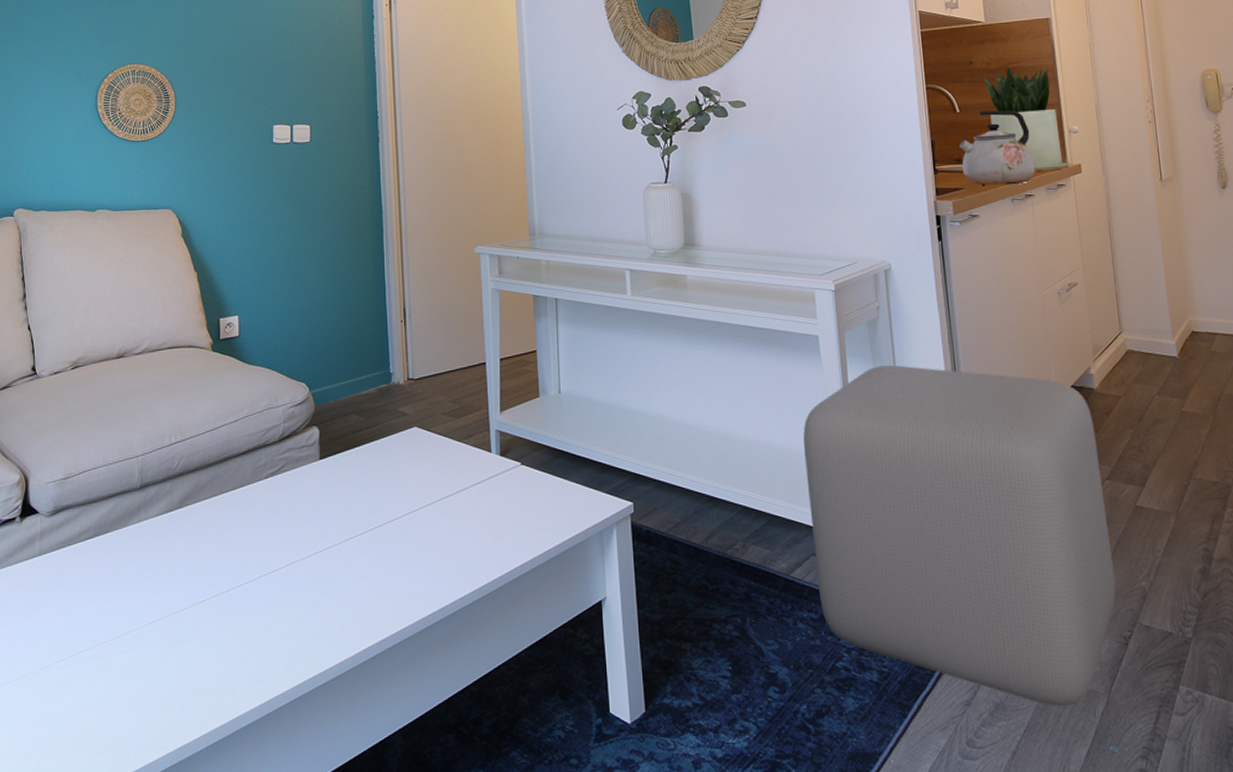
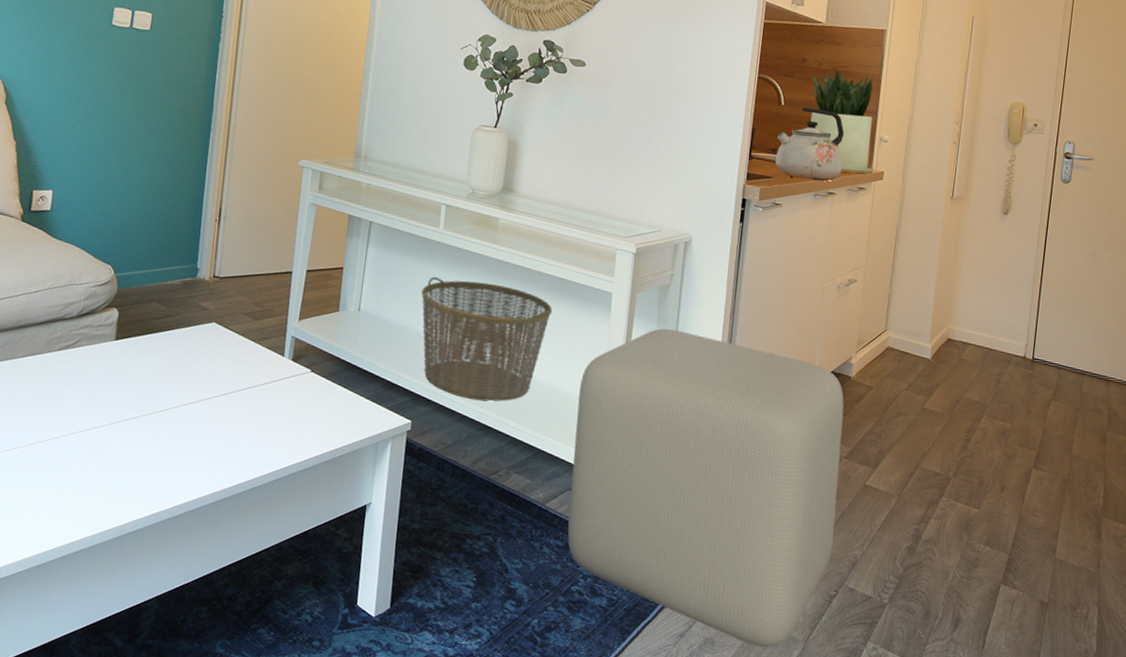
basket: none [619,344,760,471] -> present [421,277,553,402]

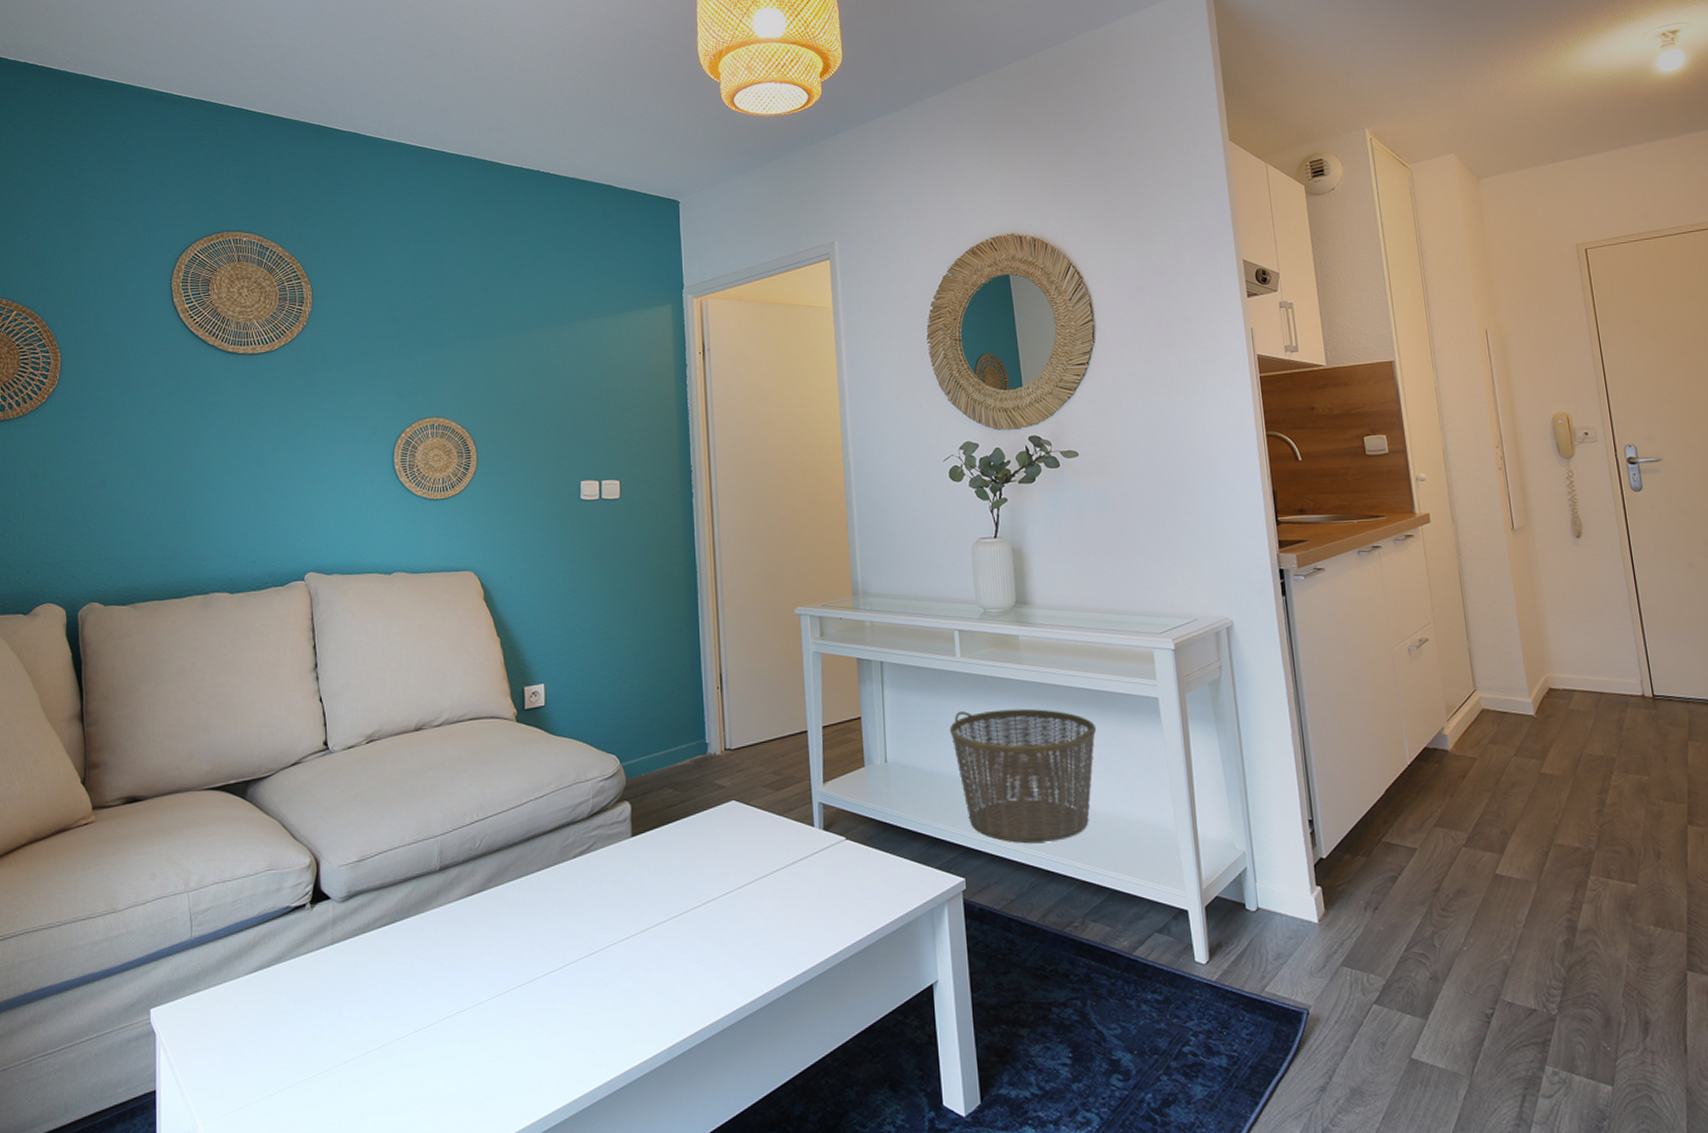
pouf: present [567,328,844,648] -> none [1143,728,1476,1091]
kettle: present [775,106,845,182] -> none [1302,457,1383,538]
planter: present [810,69,875,175] -> none [1325,412,1418,523]

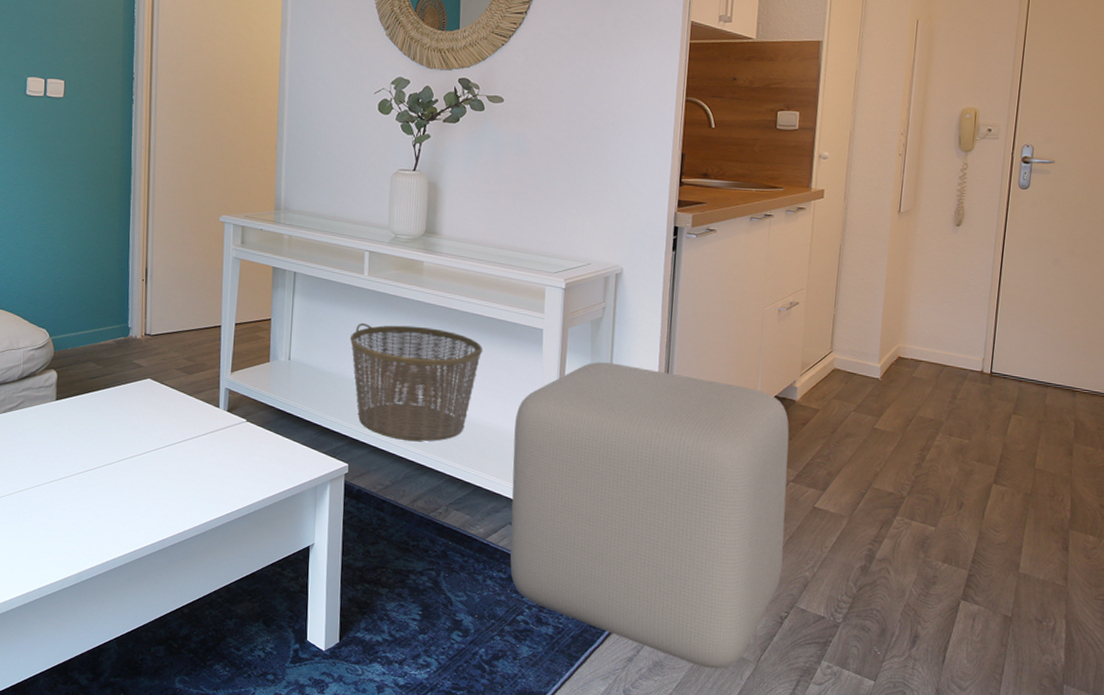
pouf: none [1143,728,1476,1091] -> present [510,362,790,669]

